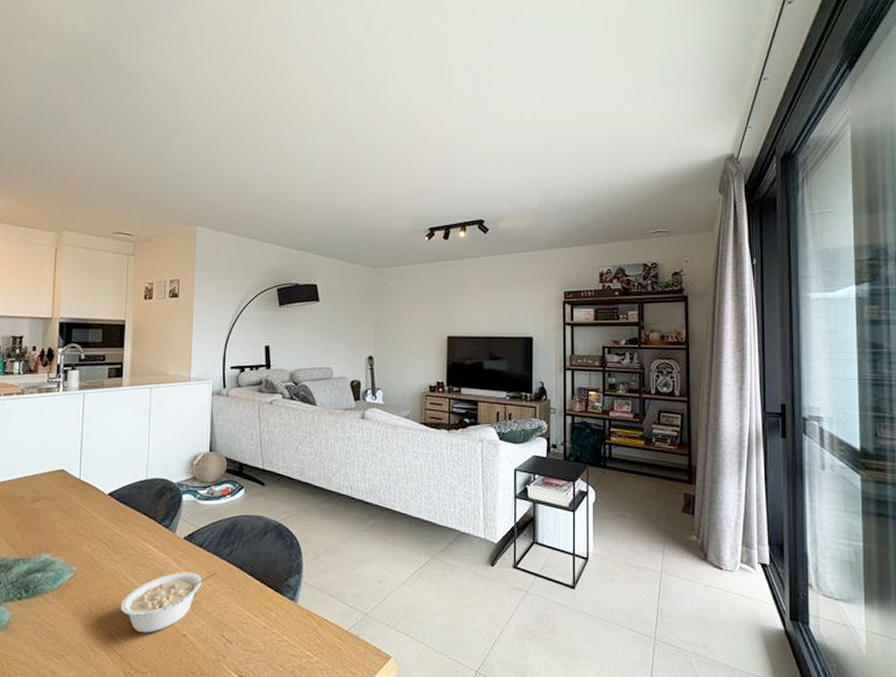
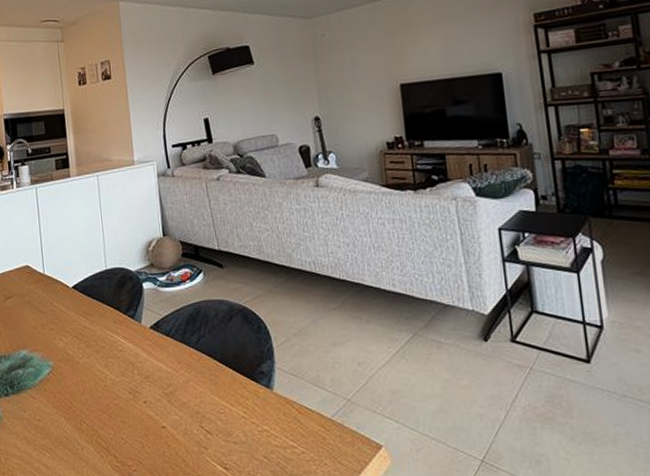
legume: present [120,571,217,633] -> none [98,360,188,426]

